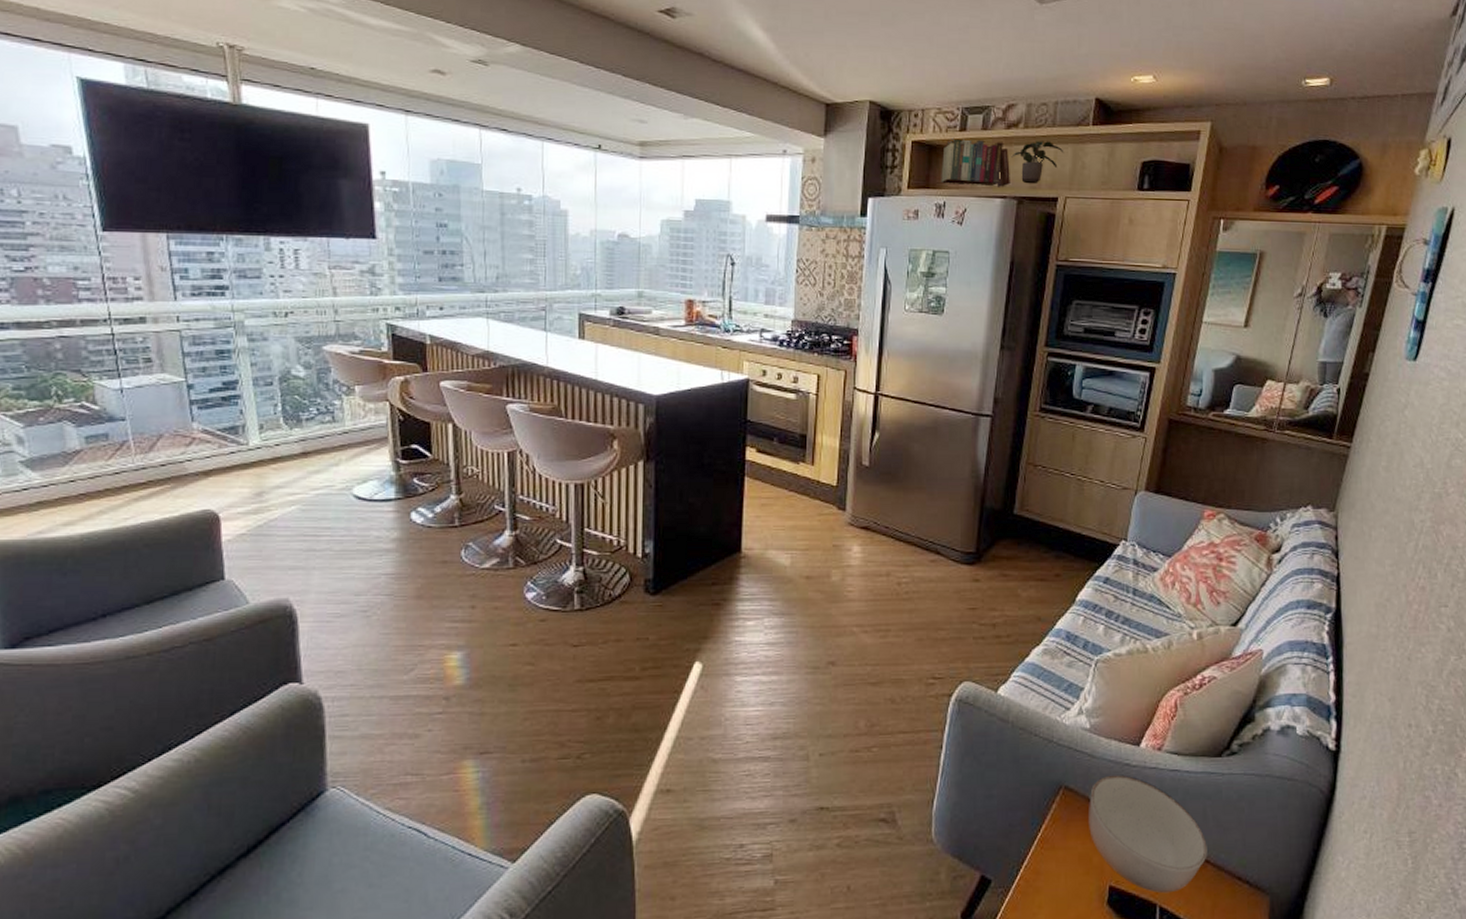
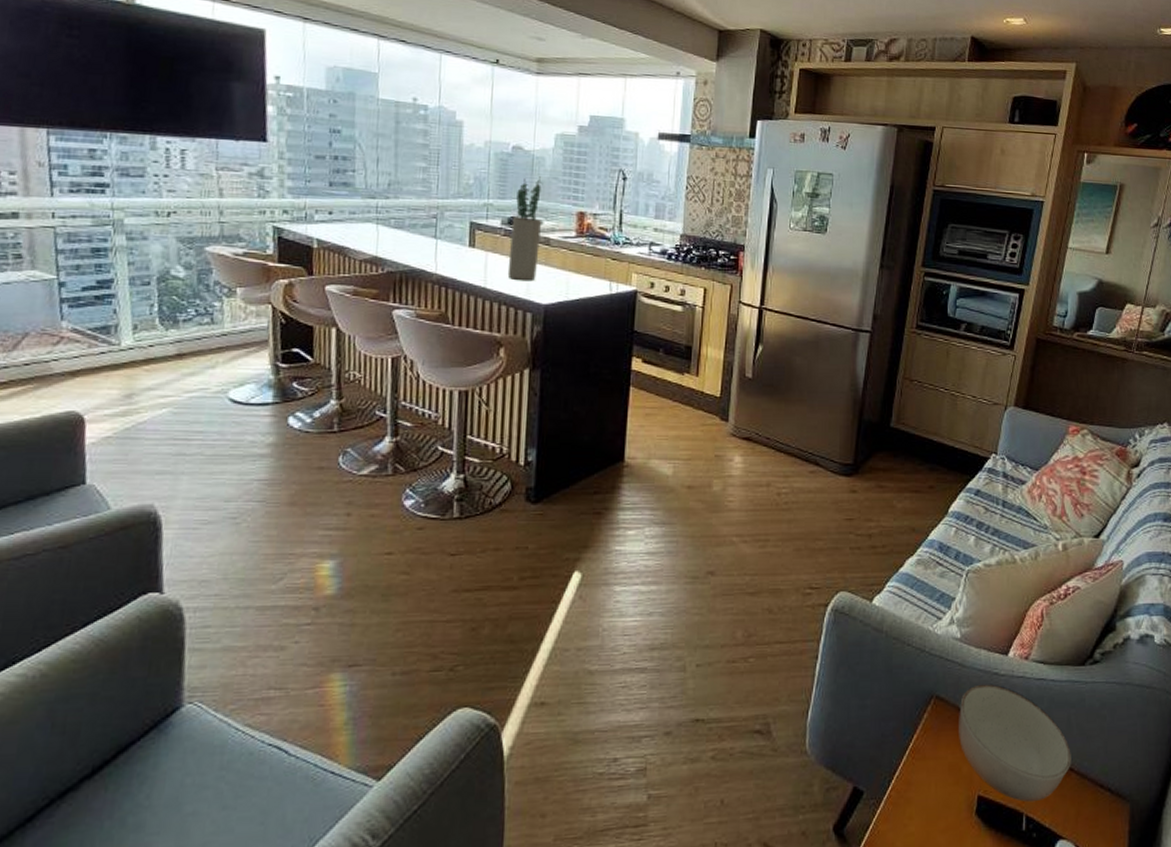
vase: none [618,264,651,372] -> present [507,176,543,282]
books: present [941,137,1010,187] -> none [826,67,891,116]
potted plant: present [1011,141,1064,184] -> none [893,73,942,114]

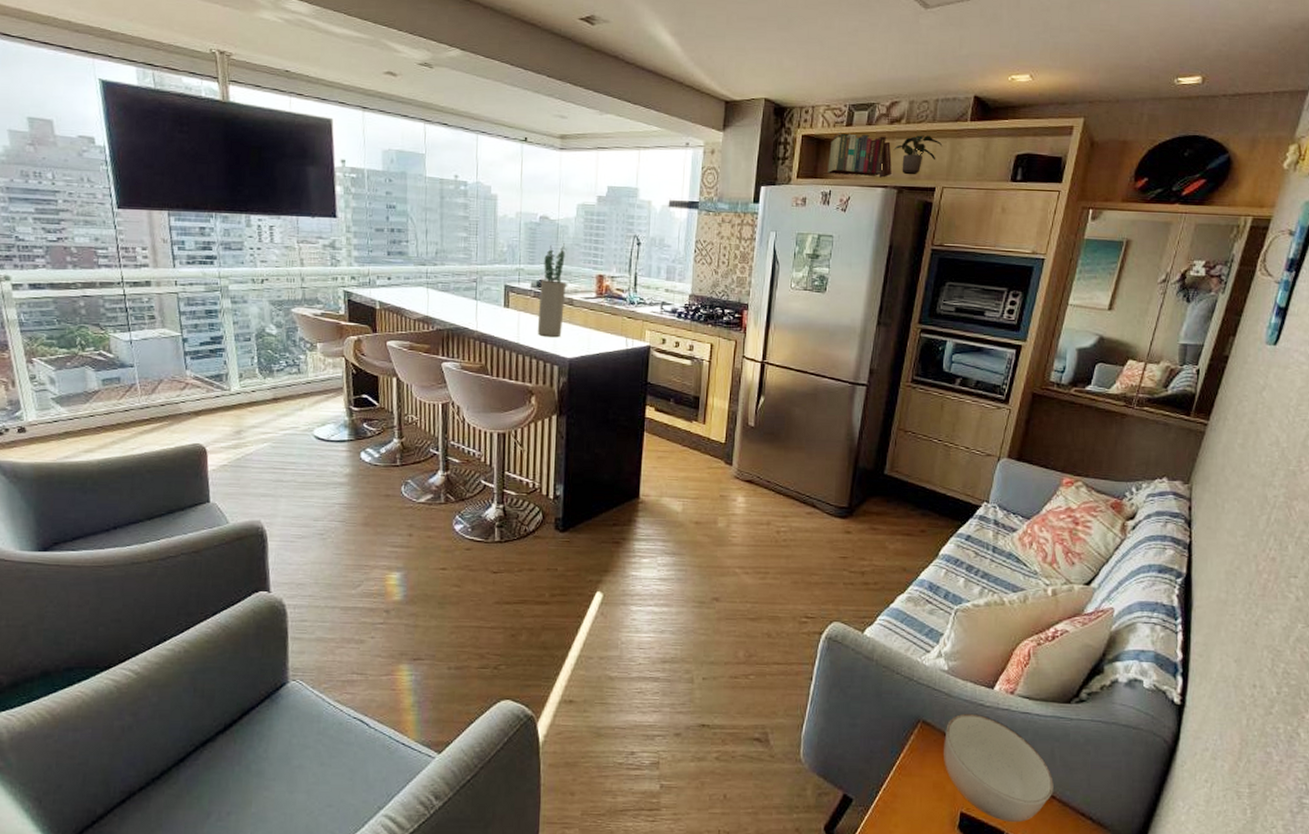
books: none [826,67,891,116] -> present [827,131,892,178]
potted plant: none [893,73,942,114] -> present [893,135,943,175]

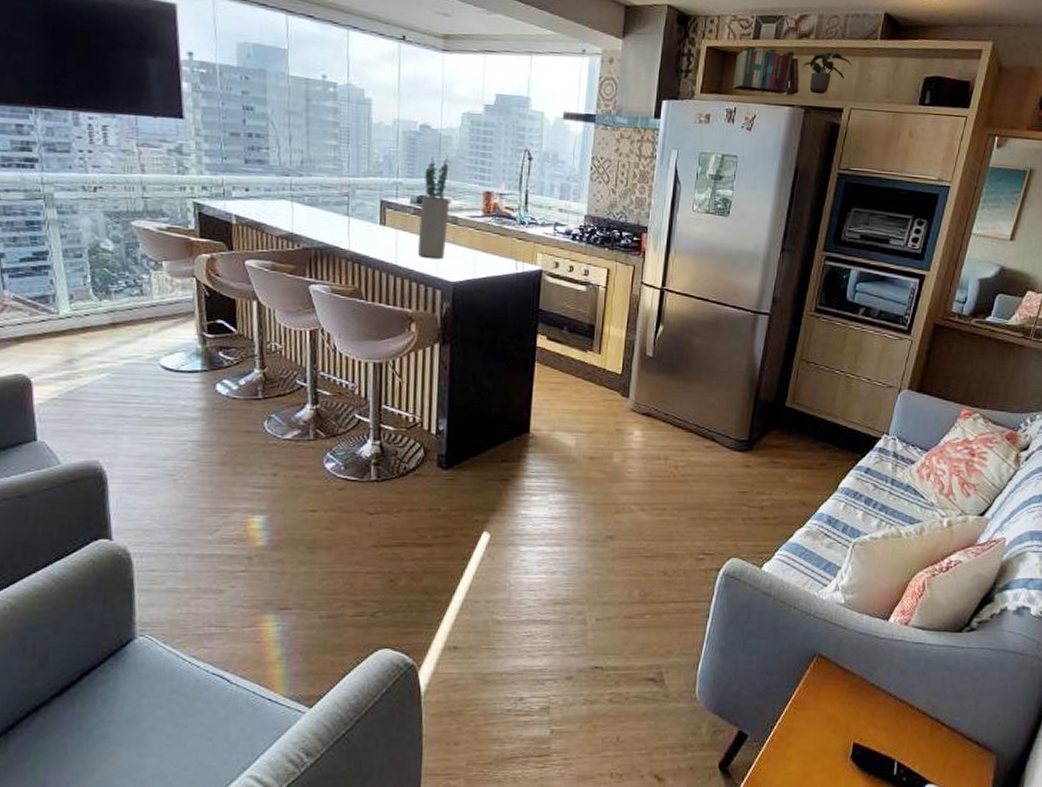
bowl: present [943,713,1054,823] -> none [837,645,944,751]

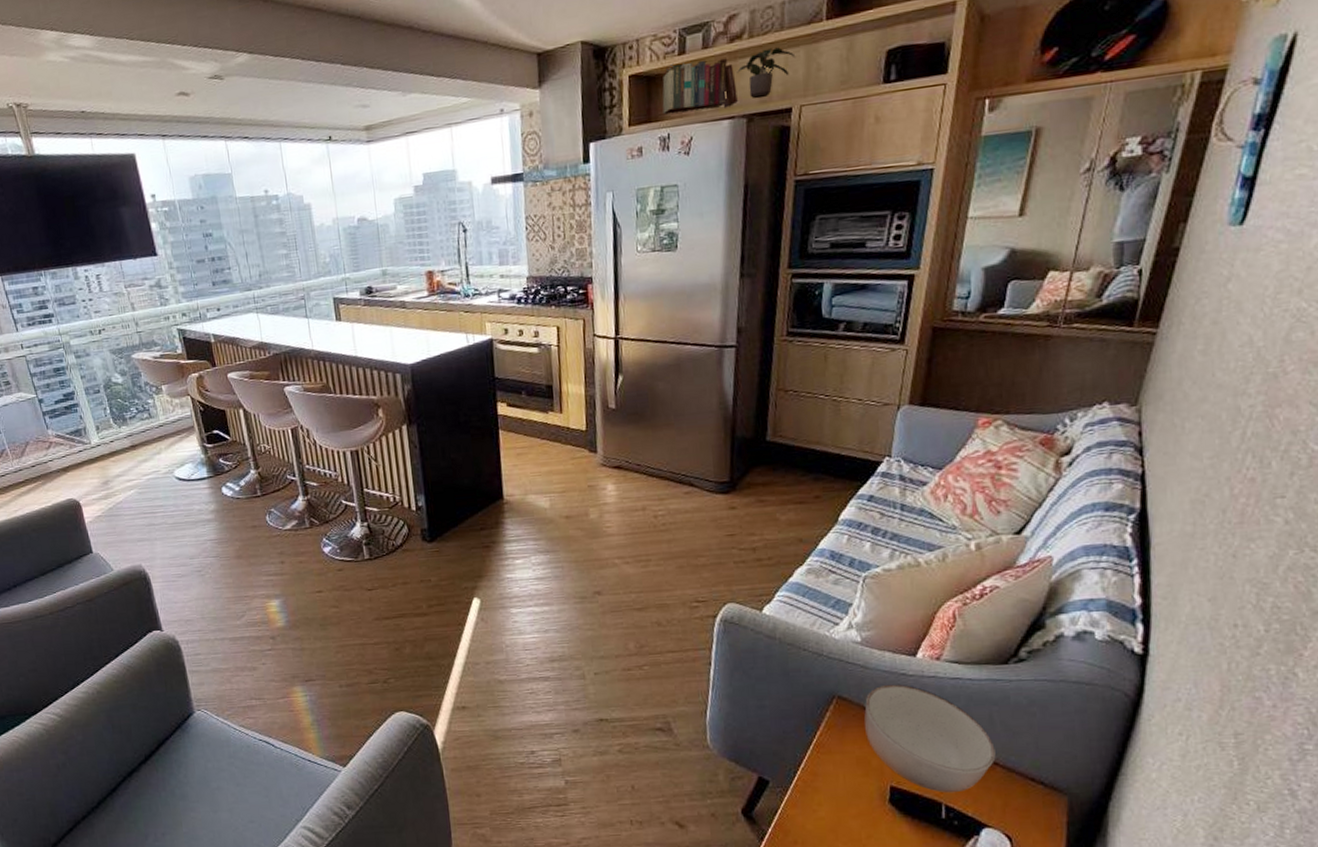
vase: present [417,156,451,260] -> none [368,243,399,346]
bowl: none [837,645,944,751] -> present [864,684,996,793]

